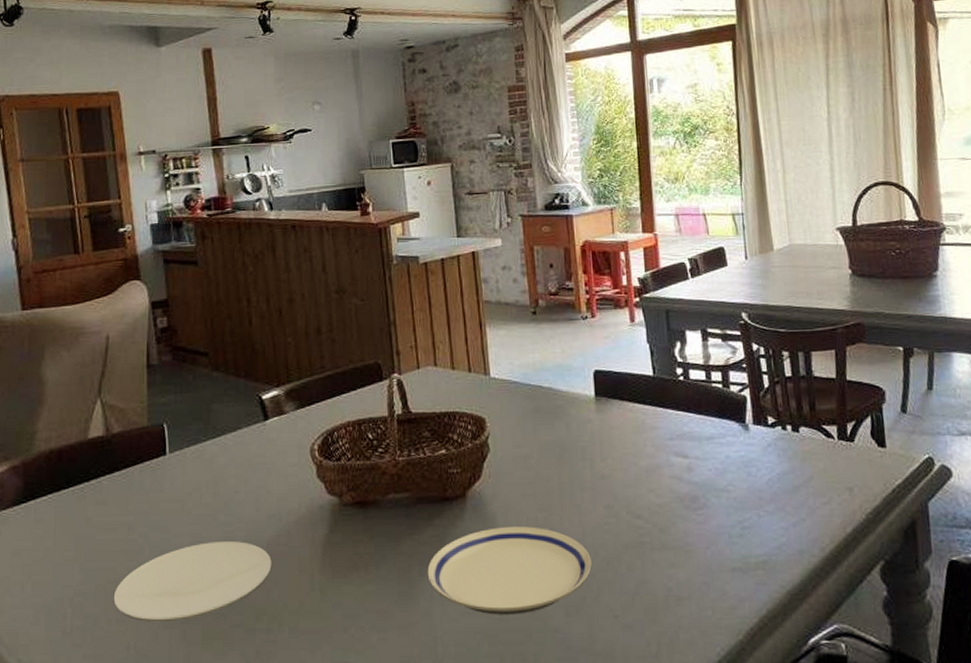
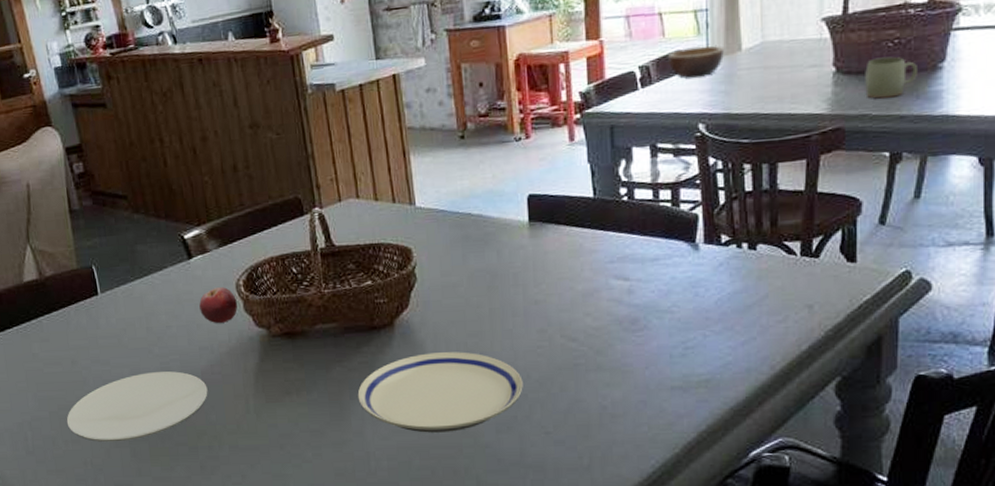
fruit: none [271,451,310,489] -> present [199,287,238,323]
bowl: none [711,244,760,270] -> present [667,45,725,77]
mug: none [875,264,918,299] -> present [865,56,917,99]

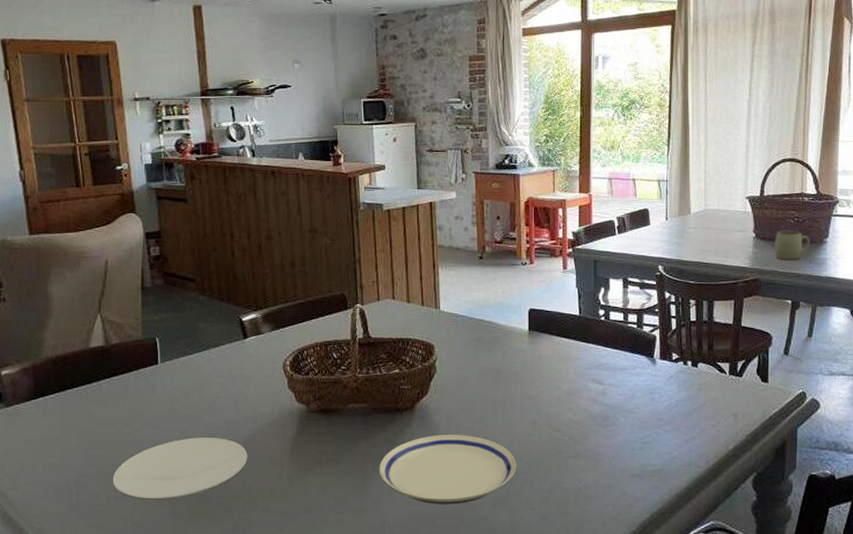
fruit: present [199,287,238,323] -> none [249,366,282,397]
bowl: present [667,45,725,77] -> none [637,207,679,229]

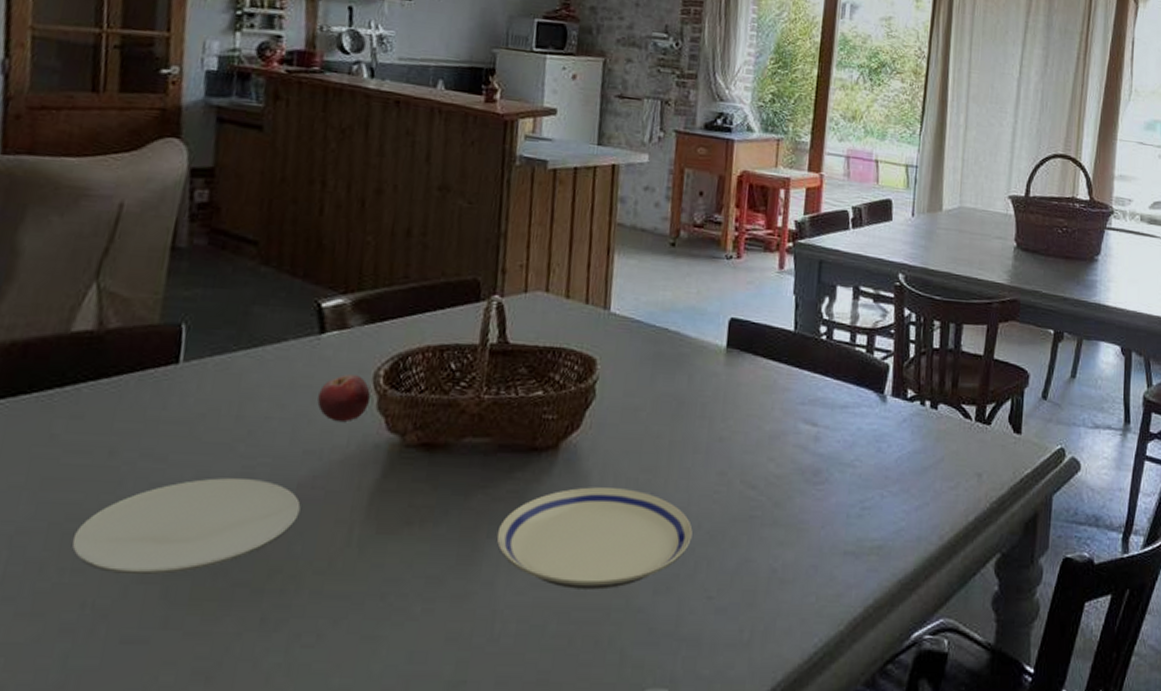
fruit: none [249,366,282,397] -> present [317,374,371,421]
mug: present [775,230,810,260] -> none [1038,241,1079,280]

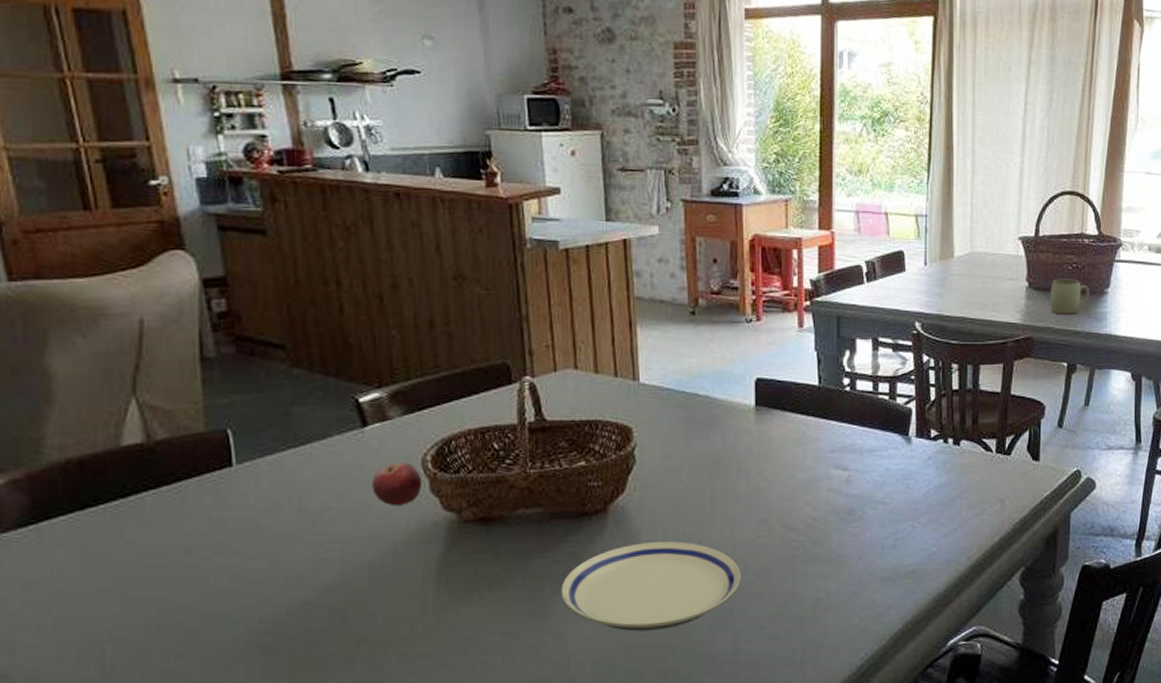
plate: present [71,478,301,576] -> none [168,563,375,656]
mug: none [1038,241,1079,280] -> present [1050,278,1089,314]

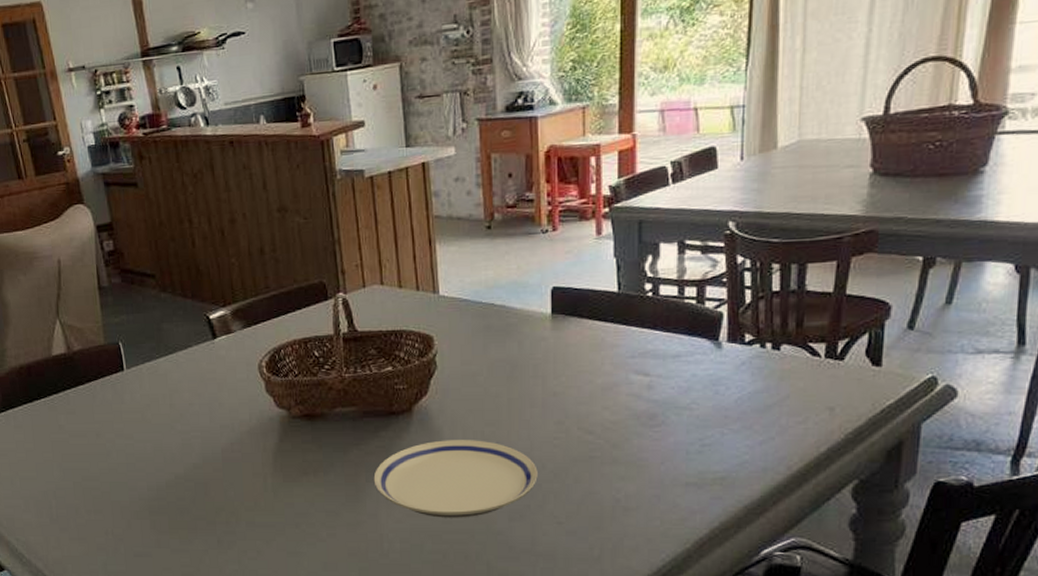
fruit: present [372,462,421,505] -> none [222,368,259,402]
mug: present [1050,278,1089,314] -> none [902,159,958,202]

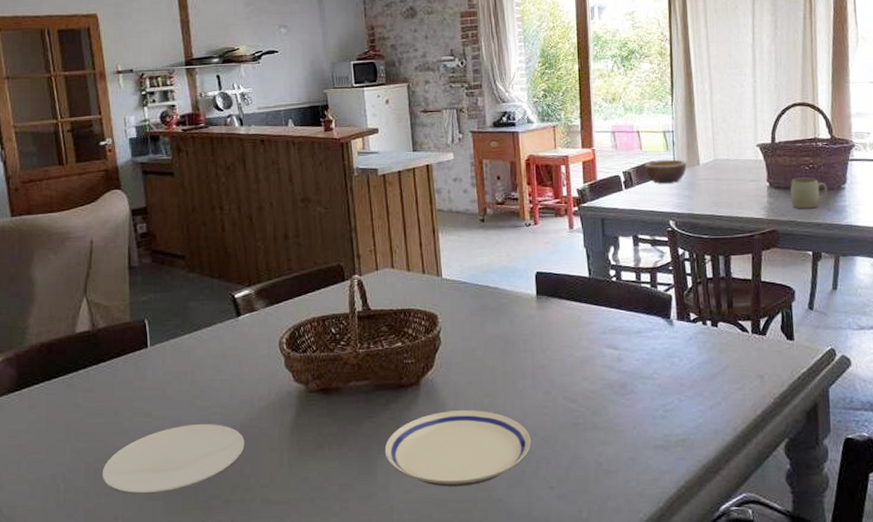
plate: none [89,448,227,514] -> present [102,424,245,495]
bowl: none [700,142,760,174] -> present [644,159,688,183]
mug: none [902,159,958,202] -> present [790,177,828,209]

